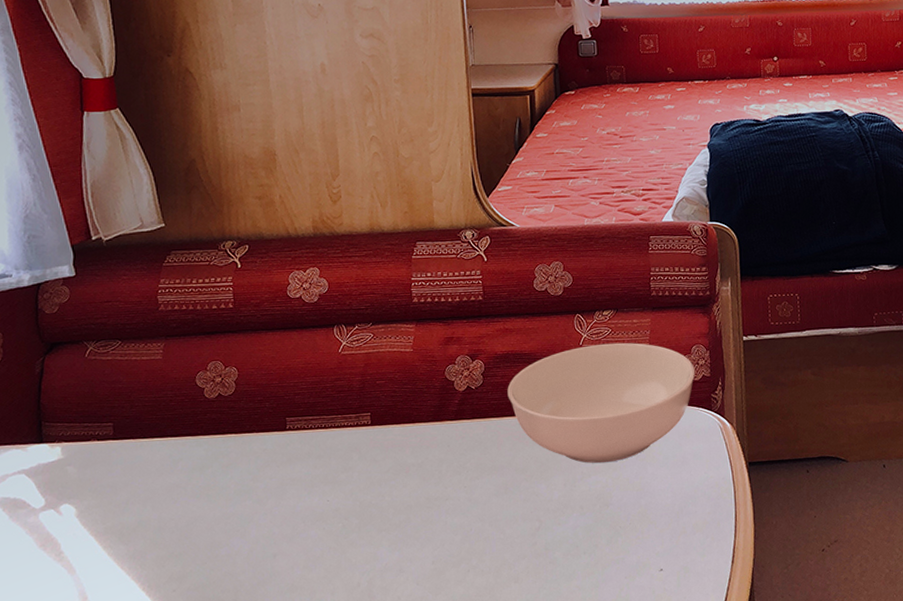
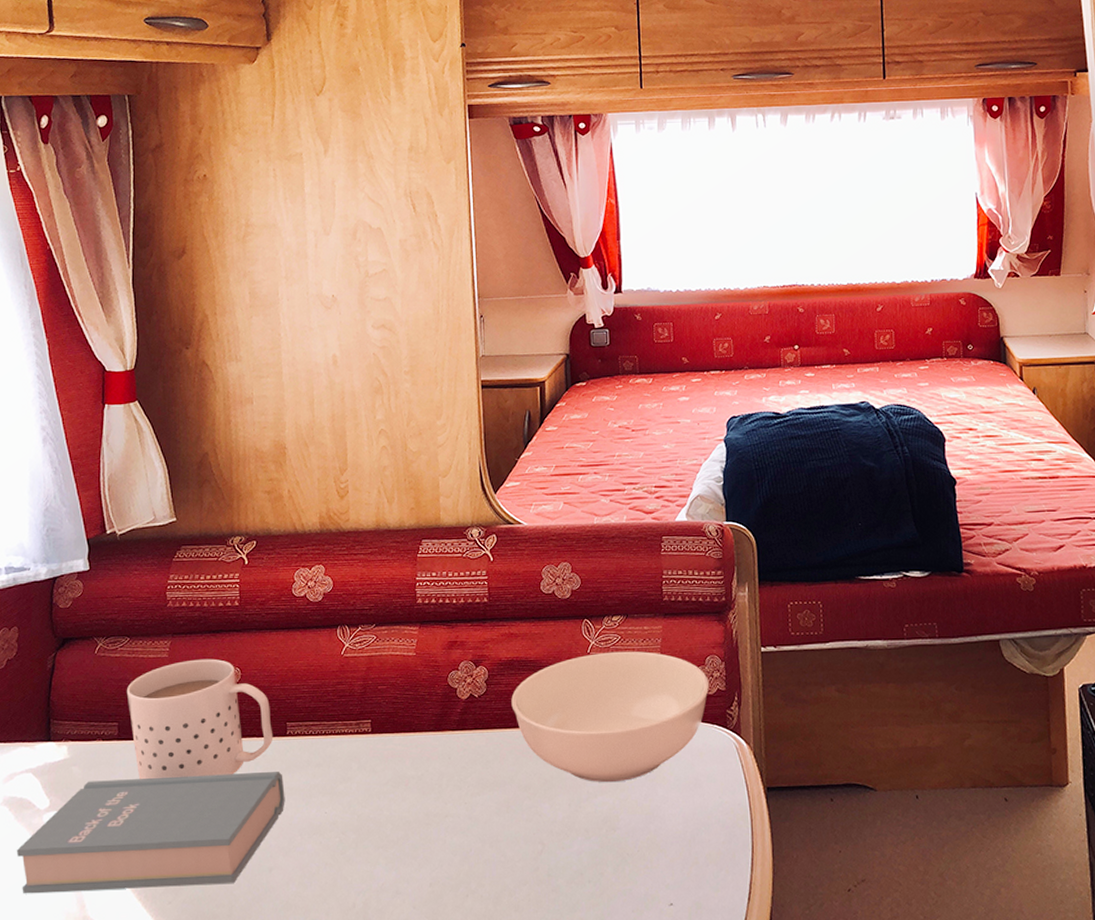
book: none [12,464,287,590] -> present [16,772,285,894]
mug: none [120,359,273,477] -> present [126,658,274,780]

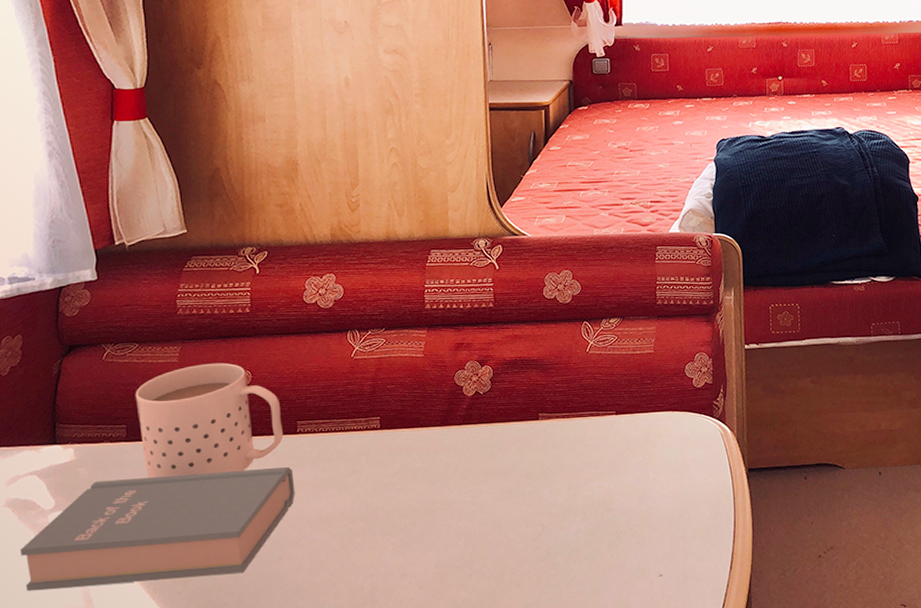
bowl: present [511,651,710,783] -> none [514,349,698,469]

